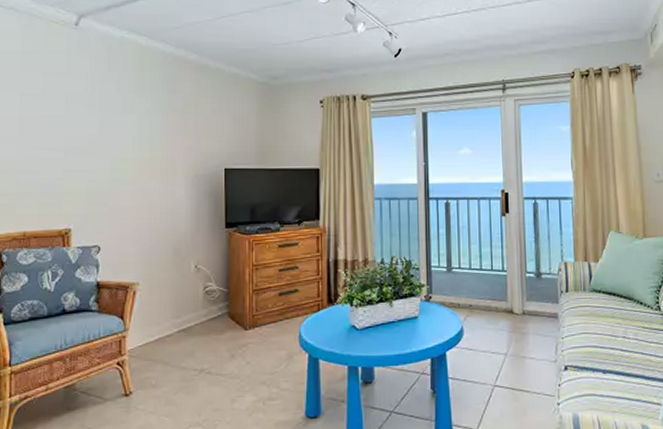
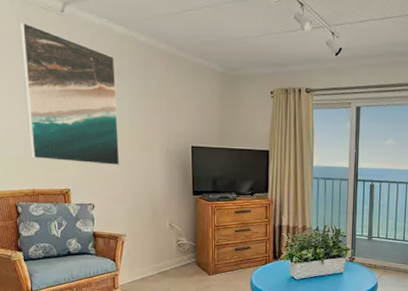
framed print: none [24,38,136,197] -> present [20,21,120,166]

